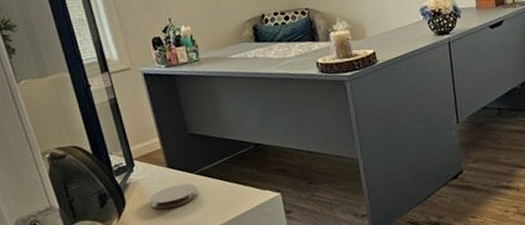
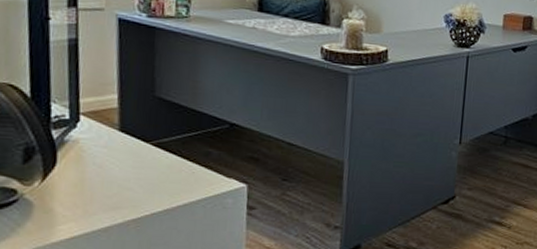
coaster: present [149,183,199,209] -> none [87,152,150,179]

